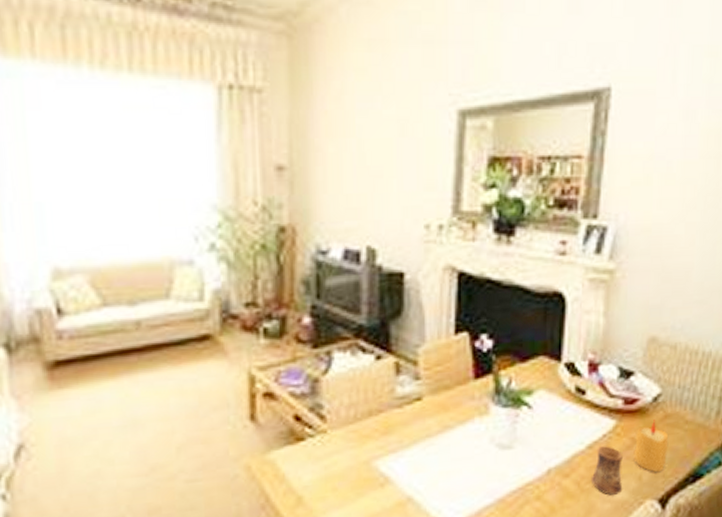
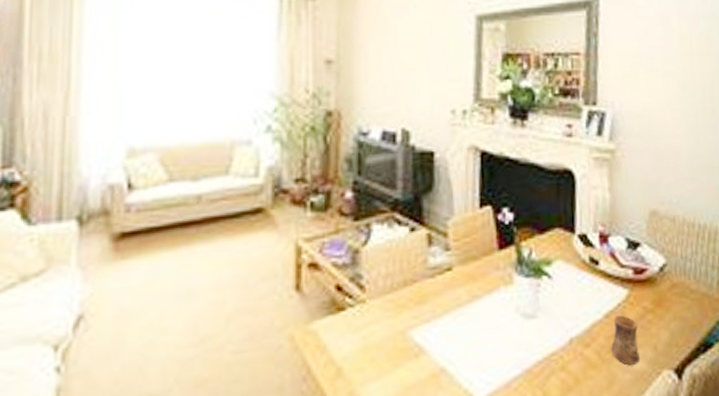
candle: present [633,419,669,473] -> none [647,289,678,342]

